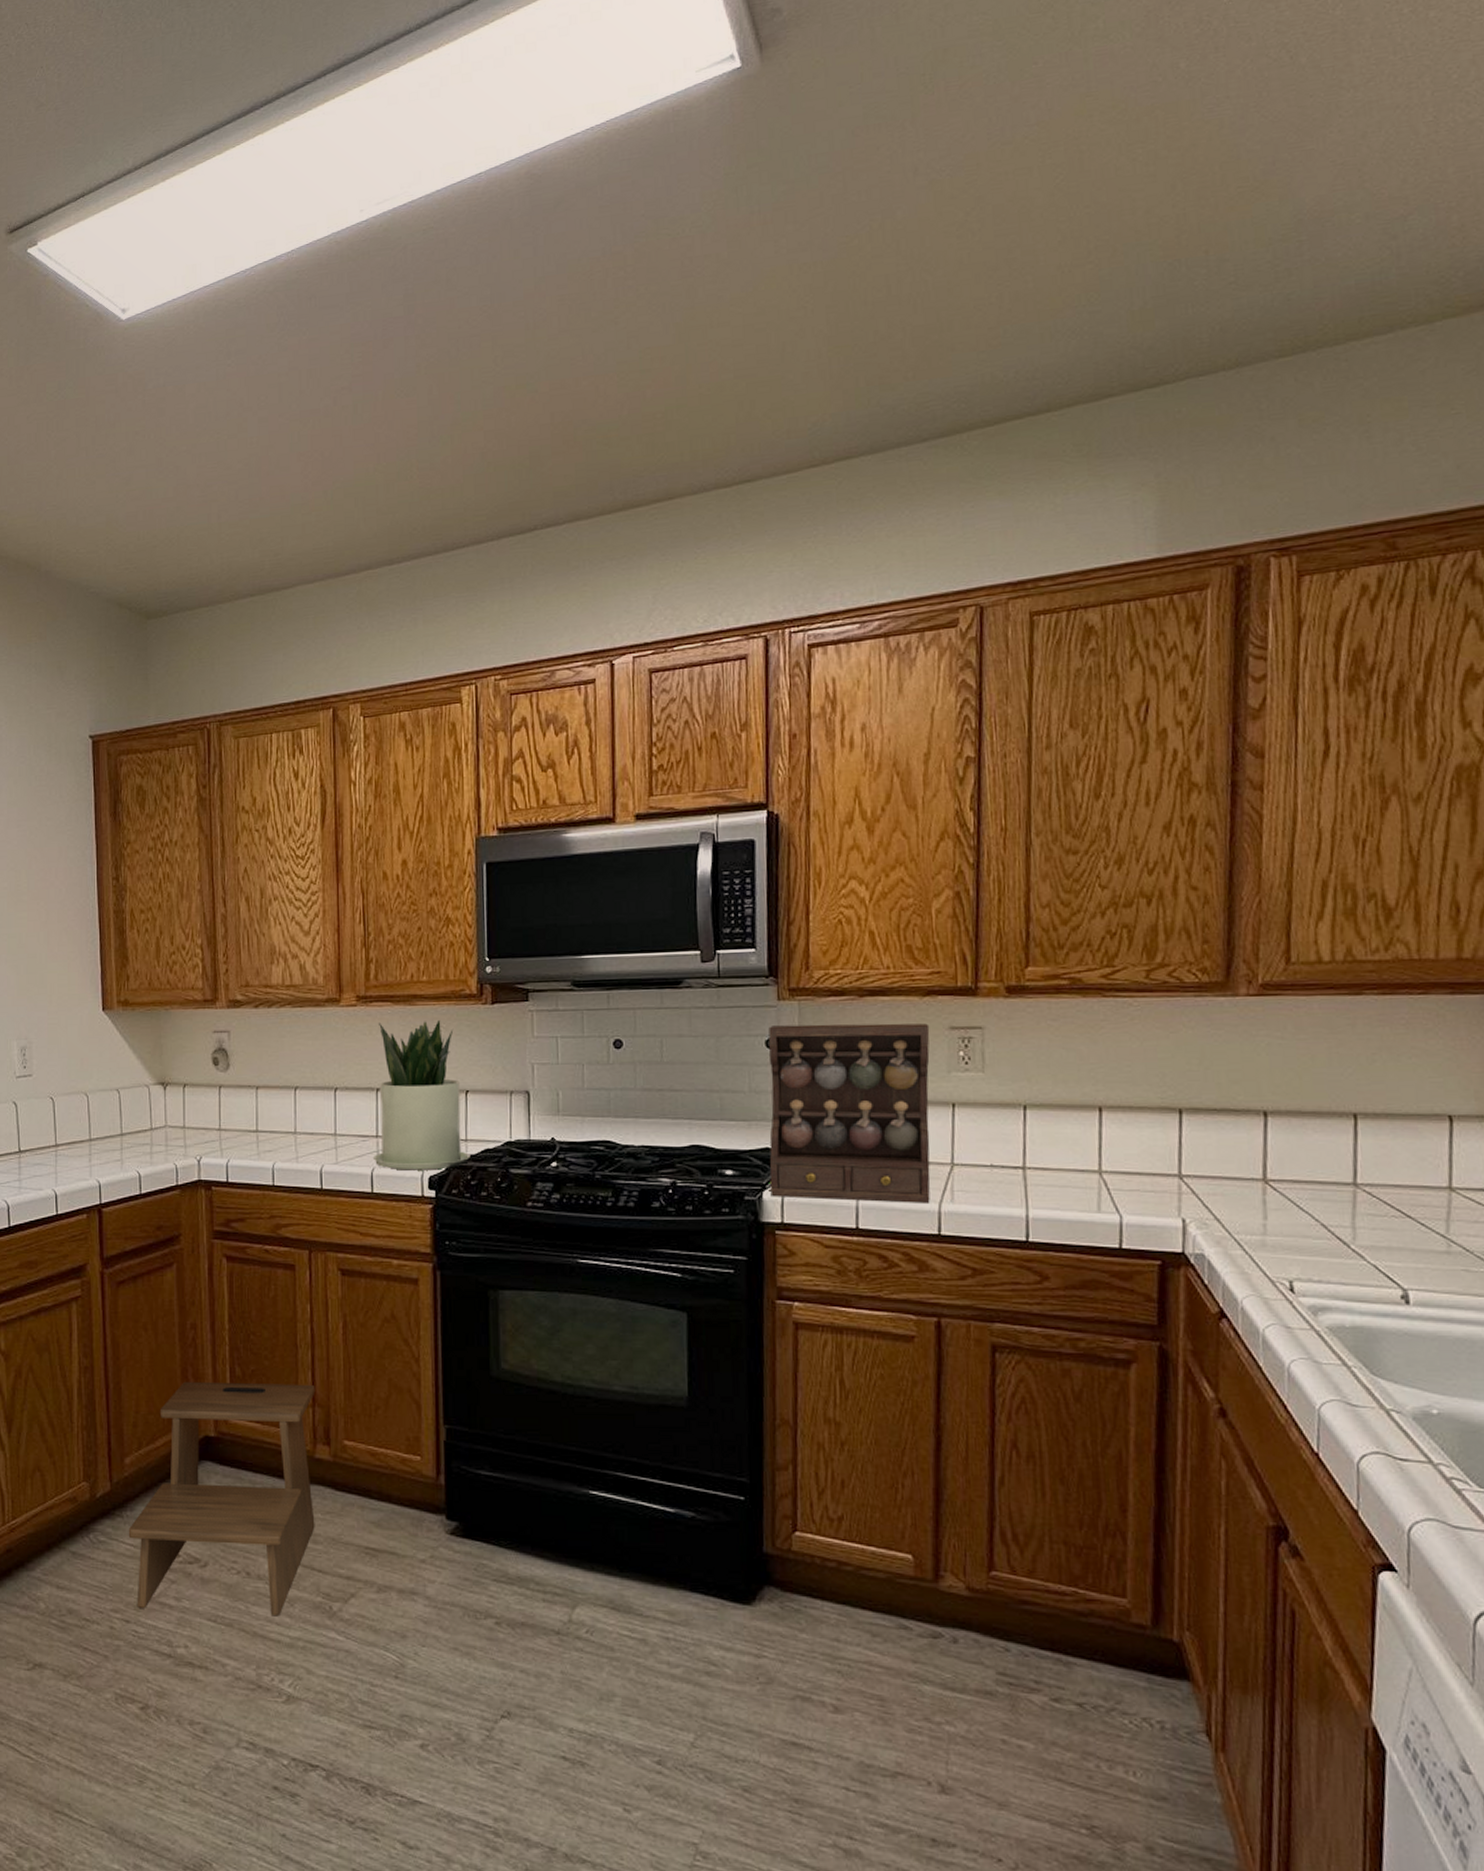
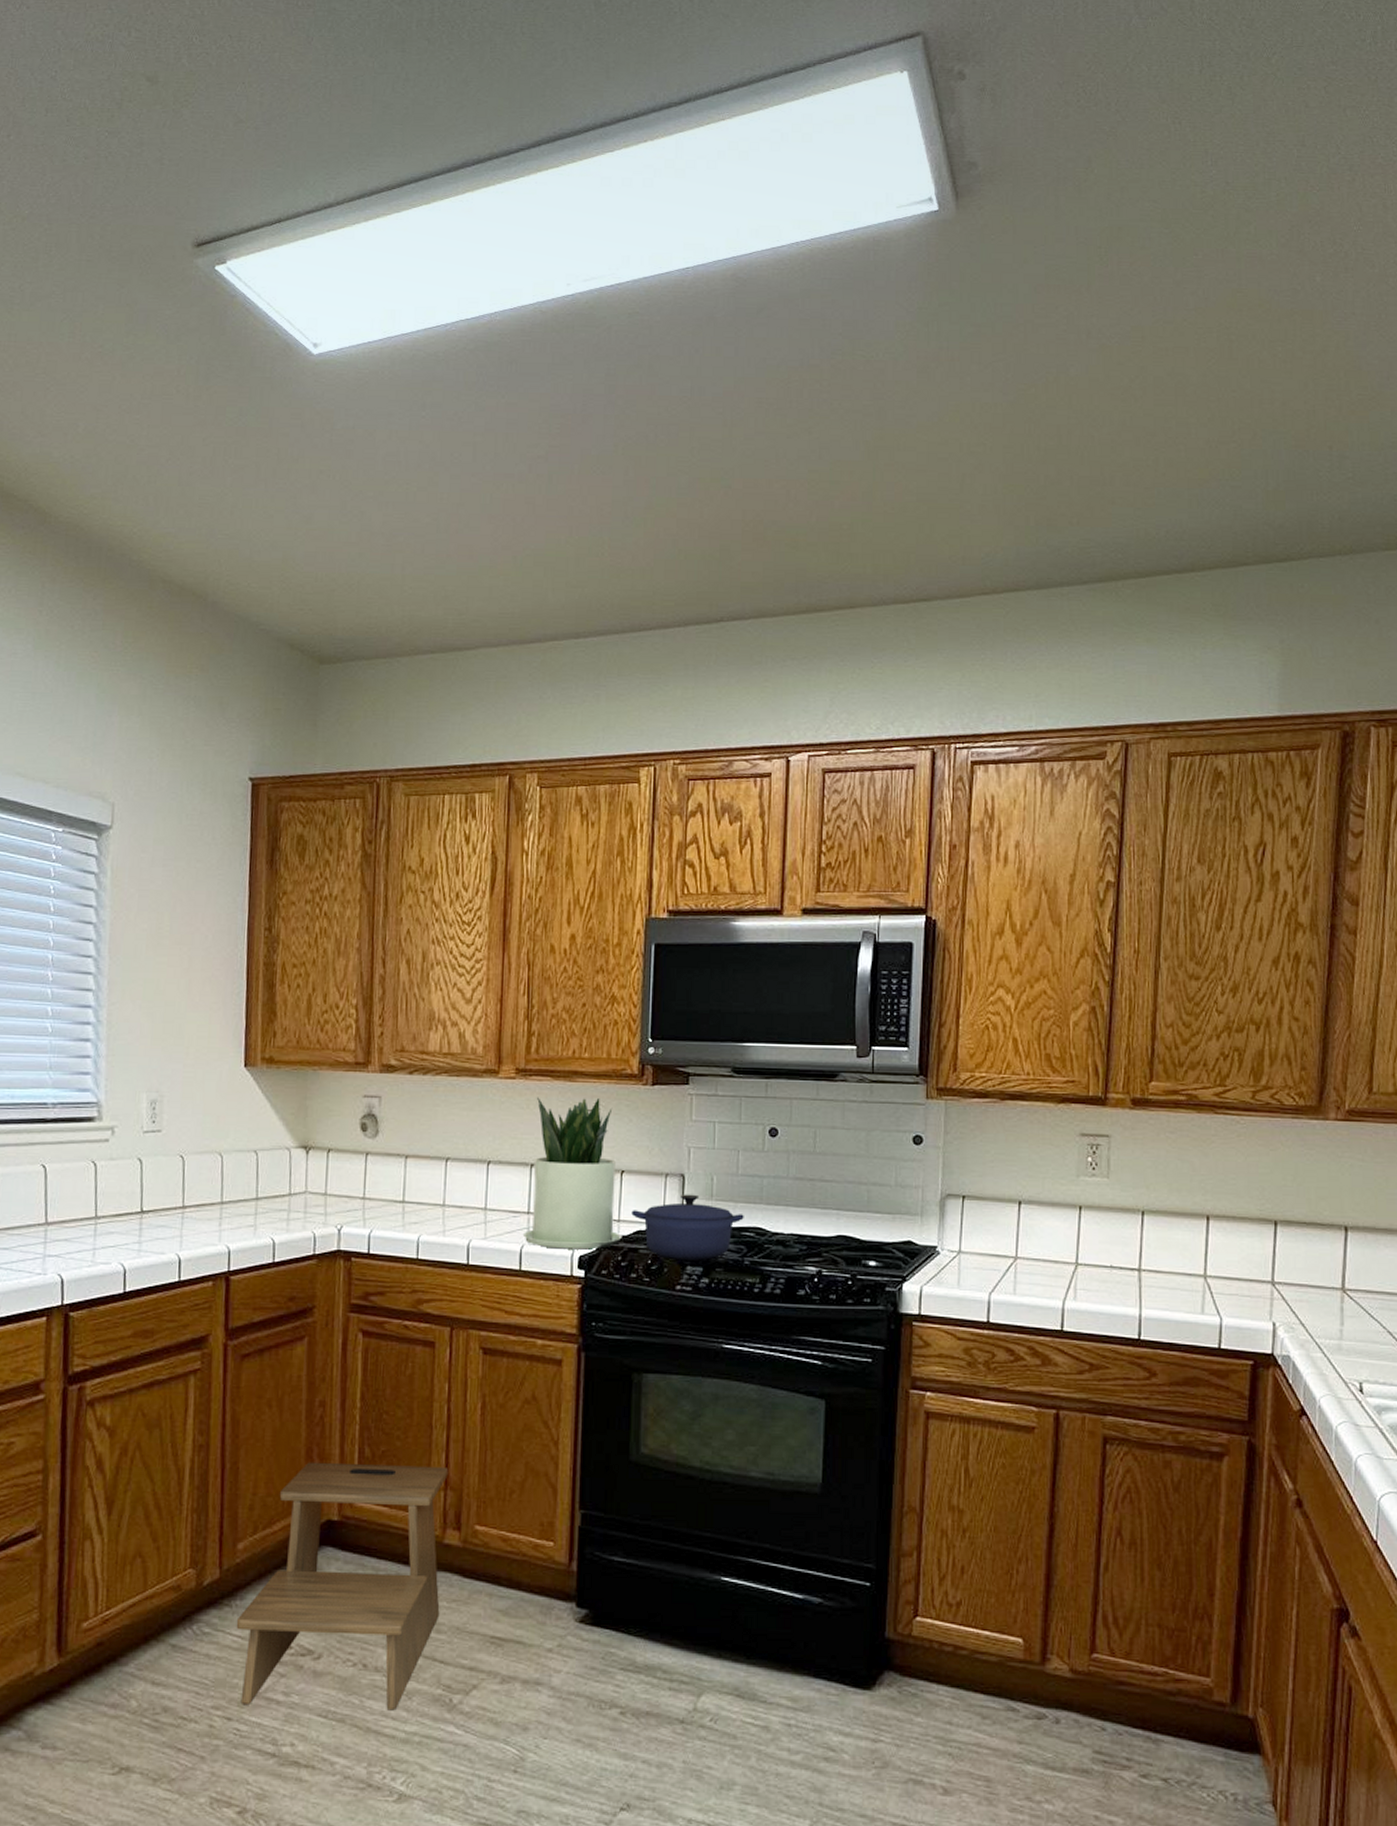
cooking pot: none [478,1110,593,1177] -> present [631,1194,744,1261]
spice rack: present [768,1023,931,1205] -> none [910,1123,1063,1301]

